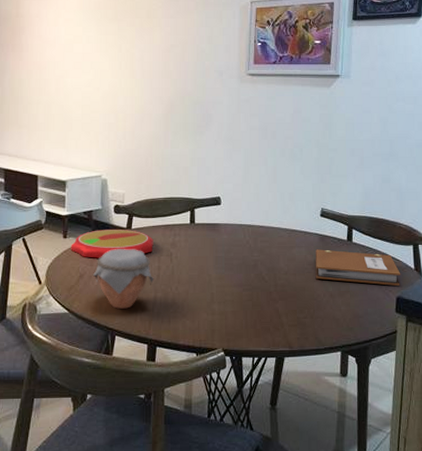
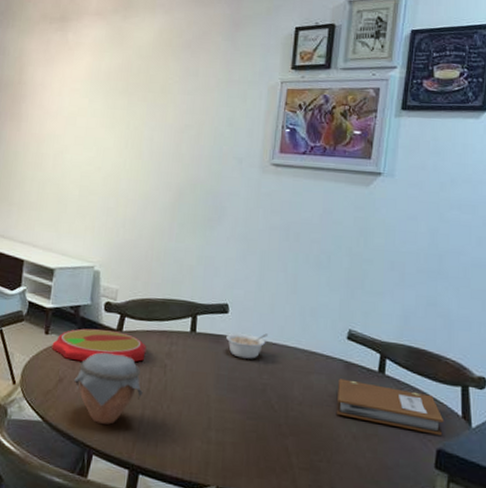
legume: none [221,218,255,241] -> present [226,333,268,359]

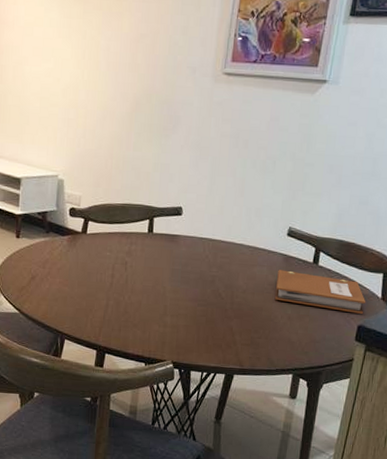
plate: present [52,328,147,362] -> none [23,232,109,261]
jar: present [74,352,144,425] -> none [45,253,108,314]
legume: present [226,333,268,359] -> none [180,232,217,255]

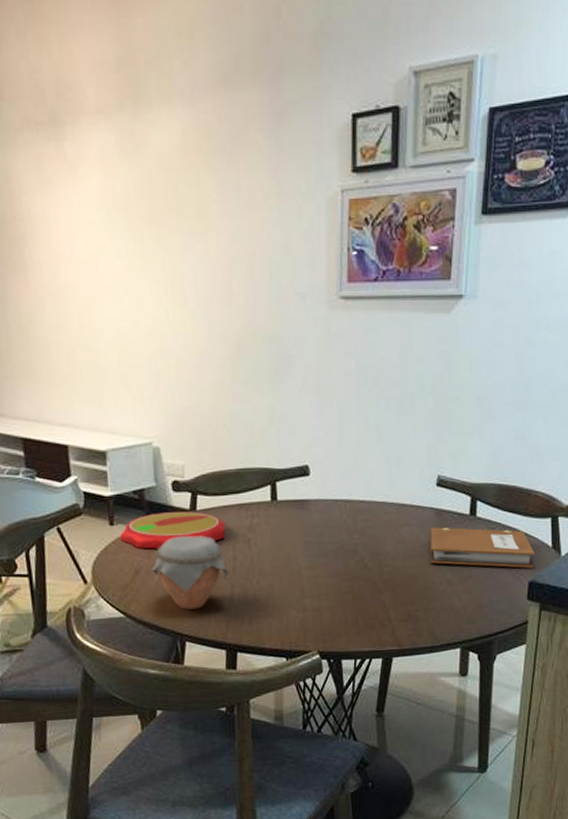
plate: none [23,232,109,261] -> present [120,511,226,549]
jar: none [45,253,108,314] -> present [152,535,230,610]

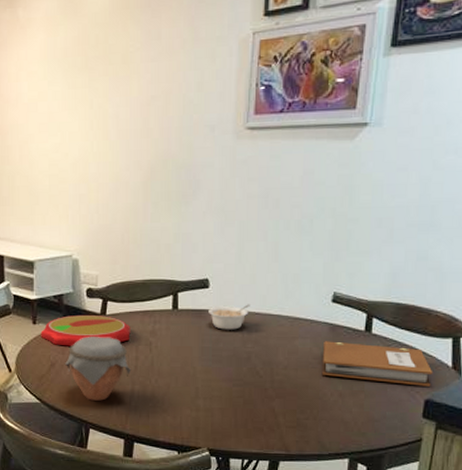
legume: none [310,491,354,521] -> present [208,304,250,330]

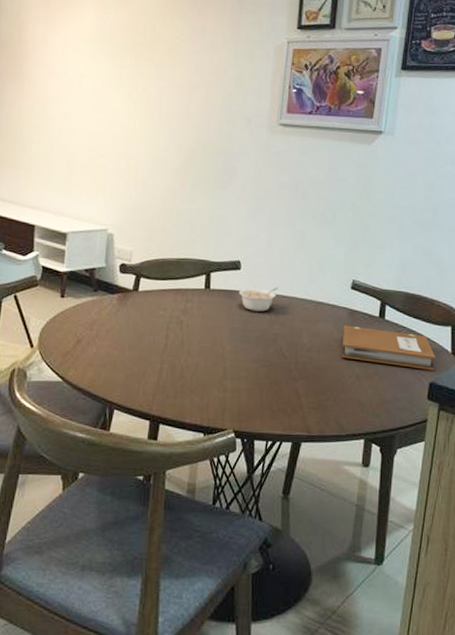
plate: present [41,315,131,346] -> none [68,290,163,322]
jar: present [65,337,132,401] -> none [92,313,162,380]

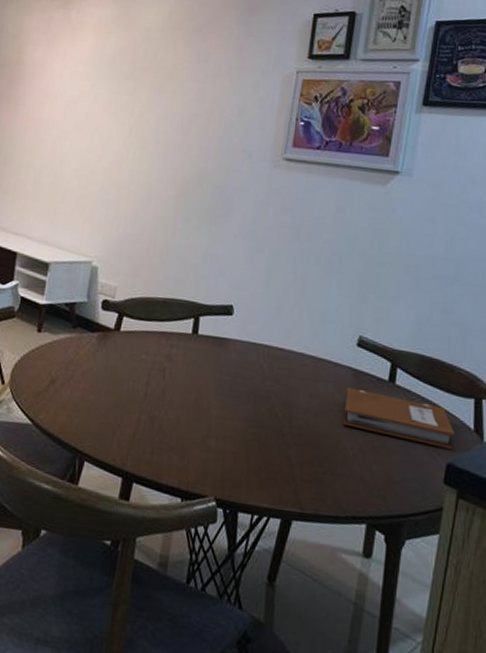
legume: present [239,287,278,312] -> none [230,336,274,364]

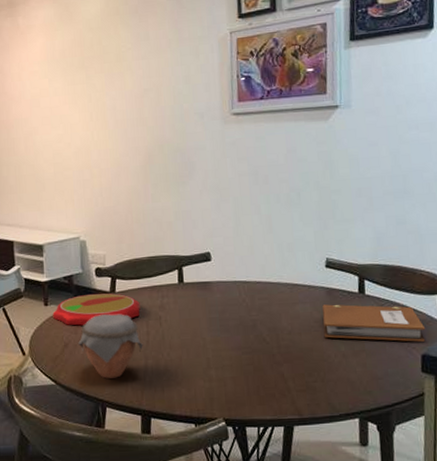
plate: none [44,327,145,364] -> present [53,293,140,326]
jar: none [67,353,141,430] -> present [78,314,144,379]

